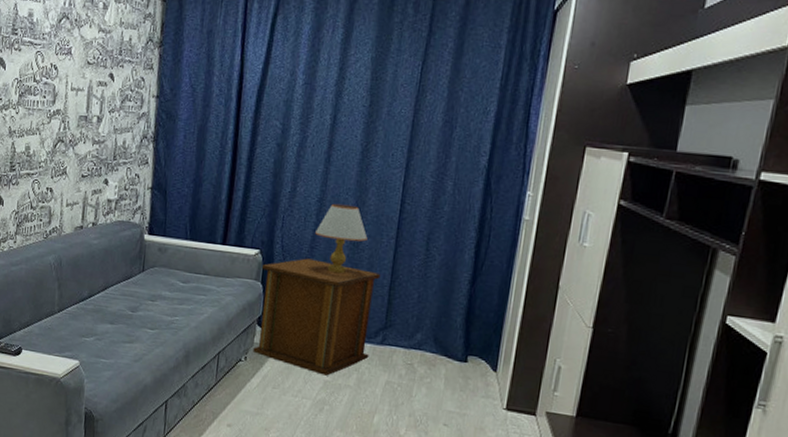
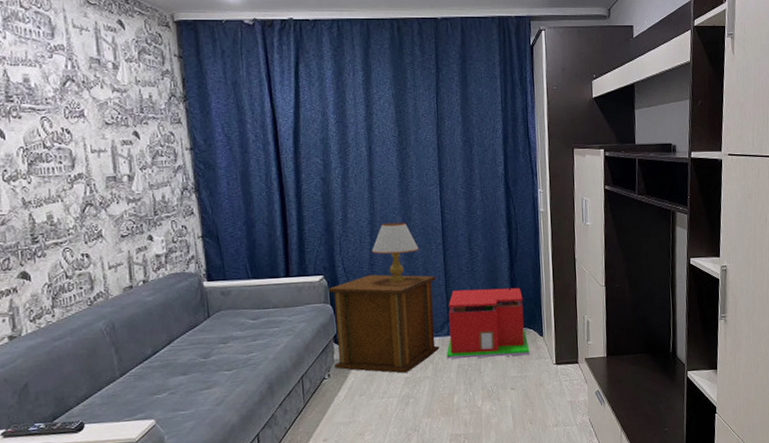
storage bin: none [374,294,481,390] -> present [446,287,530,359]

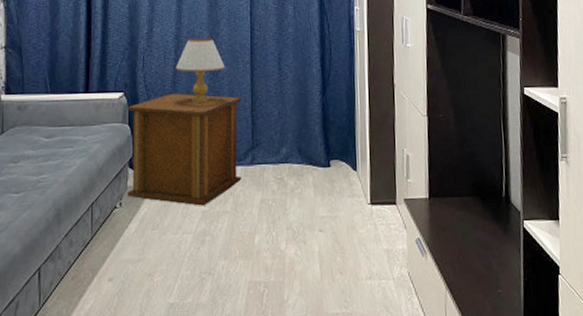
storage bin: present [446,287,530,359] -> none [249,113,341,193]

